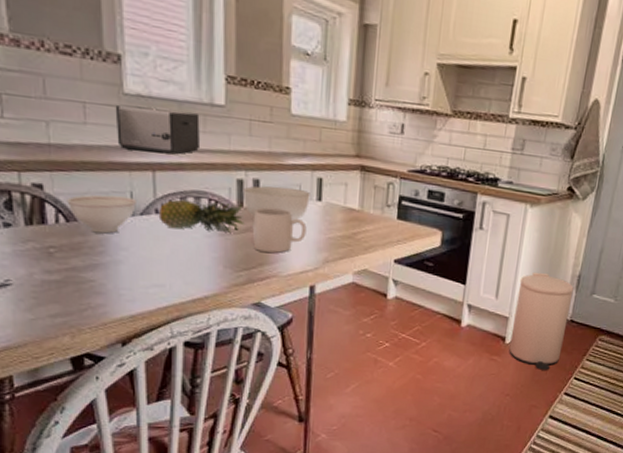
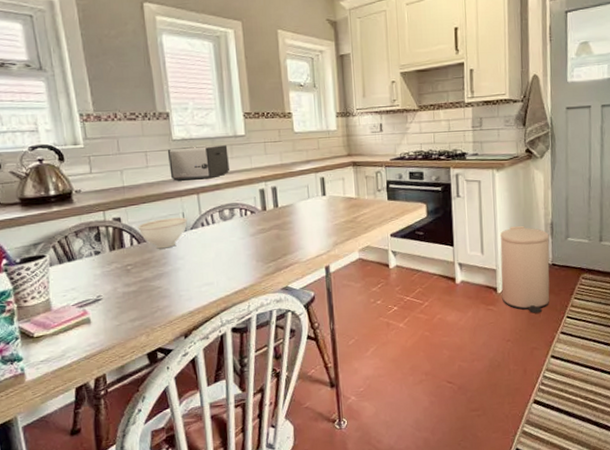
fruit: present [158,199,244,233] -> none [203,208,269,236]
bowl: present [242,185,310,221] -> none [264,189,317,217]
mug: present [252,207,307,253] -> none [274,207,317,244]

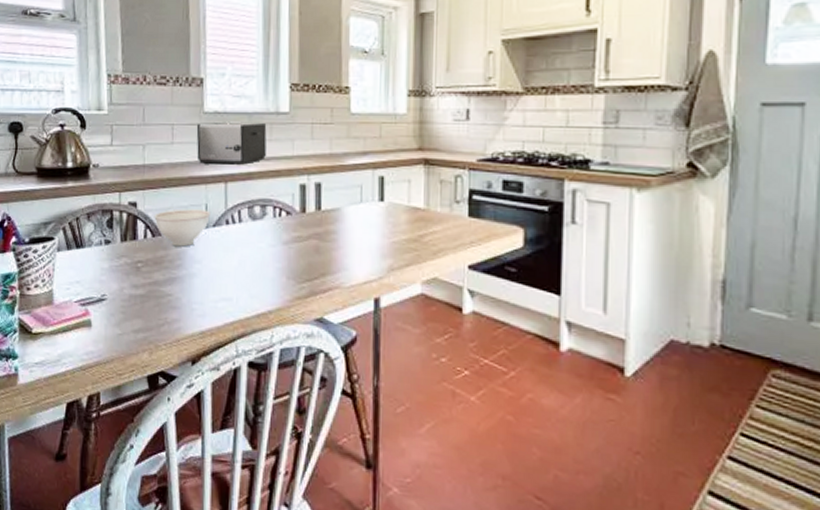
pedal bin: present [500,226,550,314] -> none [632,276,718,419]

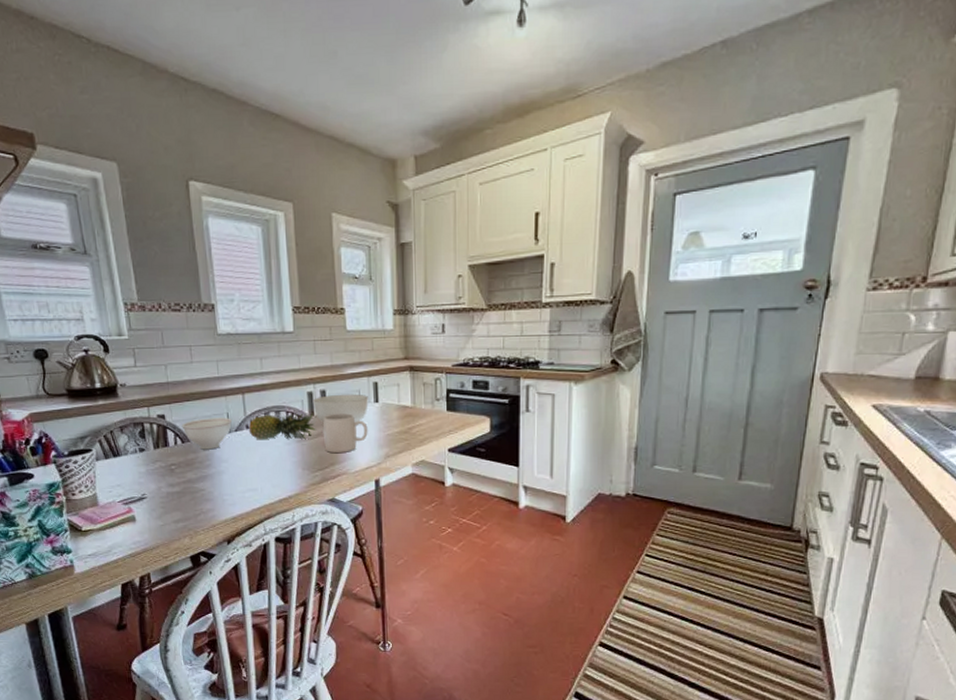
toaster: present [196,123,267,165] -> none [212,342,276,379]
fruit: none [228,208,307,241] -> present [248,413,316,439]
bowl: none [305,188,372,225] -> present [312,394,368,423]
mug: none [314,212,369,261] -> present [322,413,368,453]

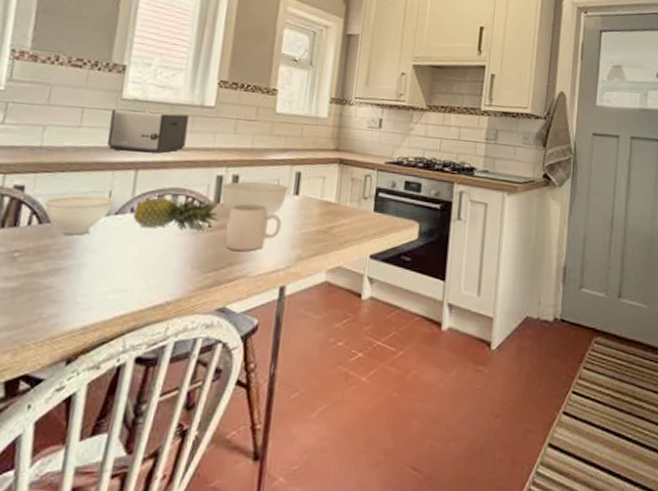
toaster: none [212,342,276,379] -> present [107,109,190,154]

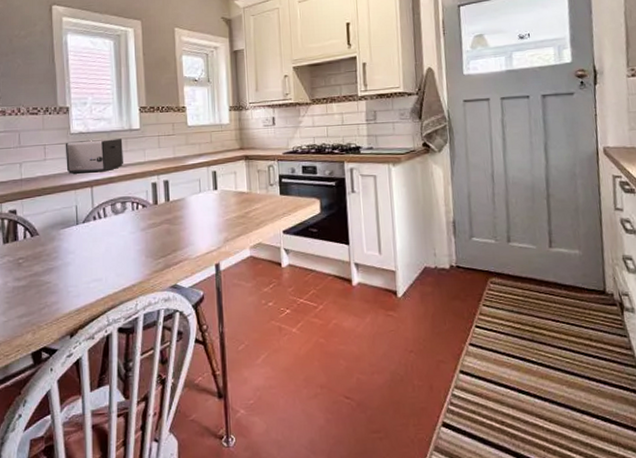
bowl: present [44,194,114,235] -> none [32,210,80,242]
fruit: present [132,197,219,230] -> none [95,202,159,230]
bowl: present [221,181,288,216] -> none [156,182,208,211]
mug: present [225,203,282,251] -> none [165,201,208,239]

